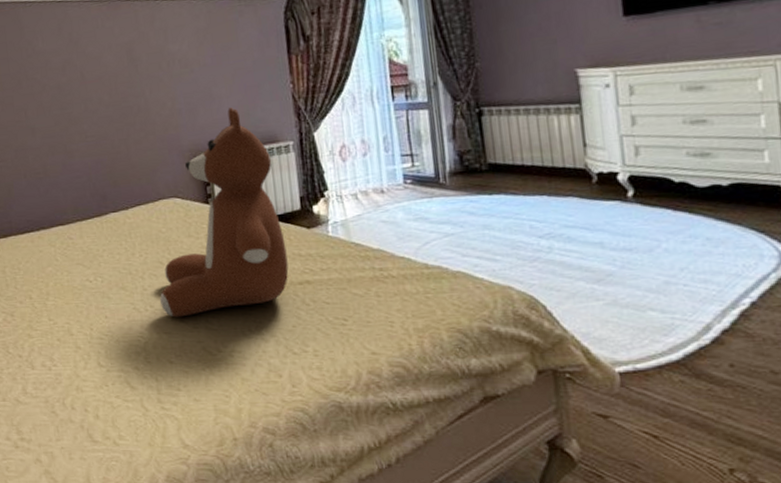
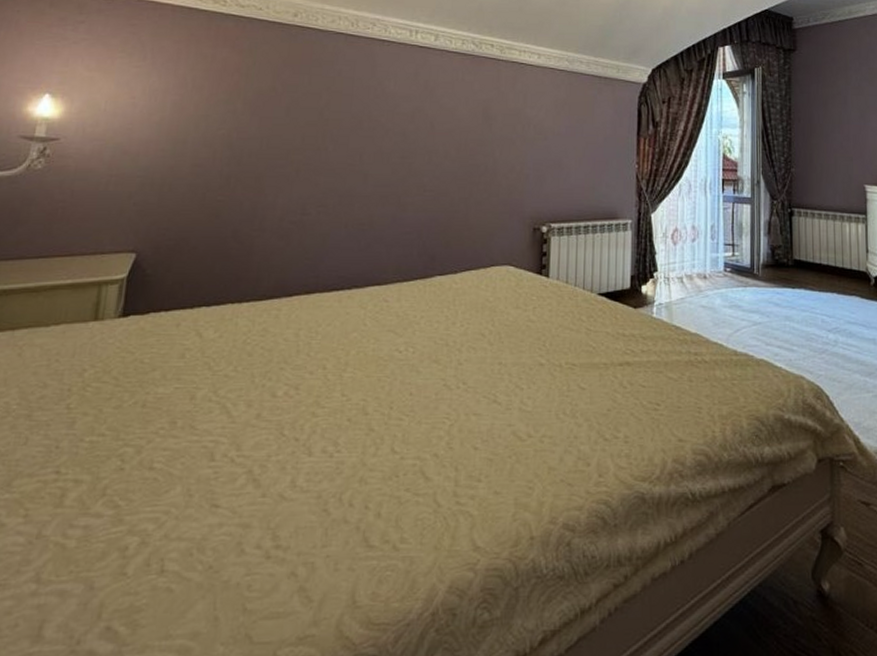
teddy bear: present [160,107,289,318] -> none [475,179,612,397]

